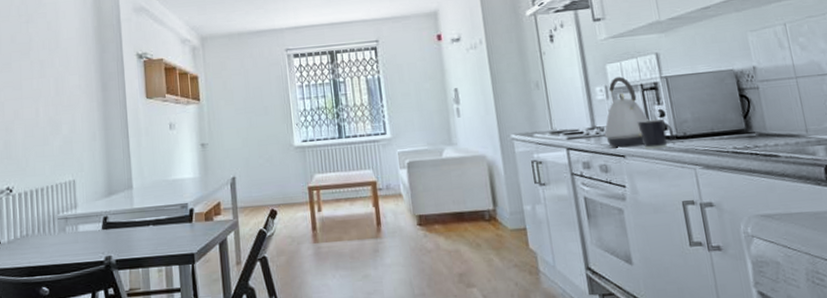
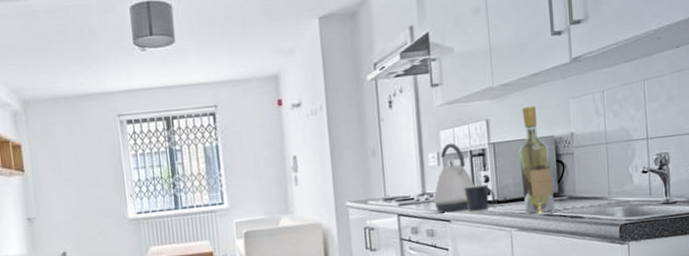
bottle: none [694,39,745,154] -> present [519,106,556,217]

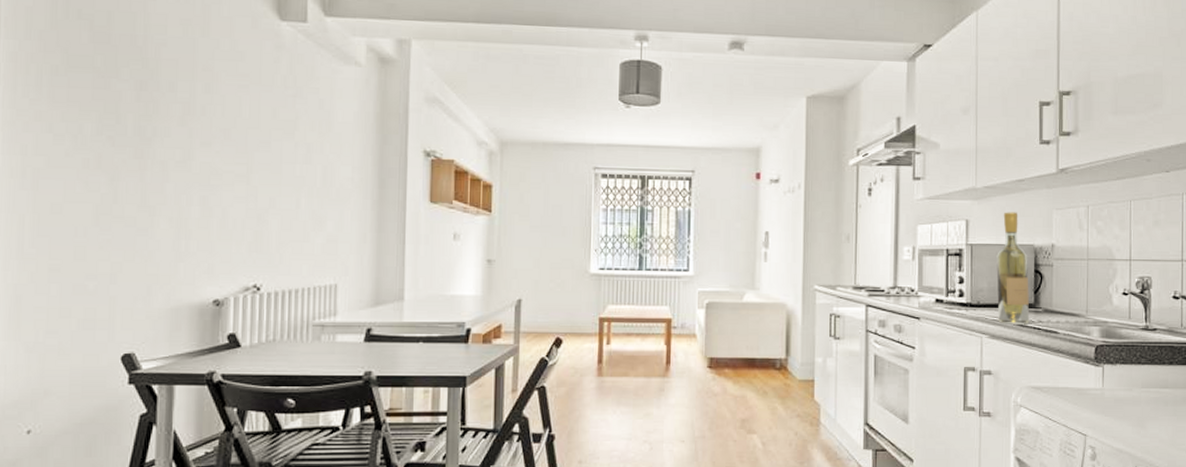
kettle: present [433,143,475,213] -> none [904,239,949,310]
mug: present [464,184,495,214] -> none [937,285,968,315]

